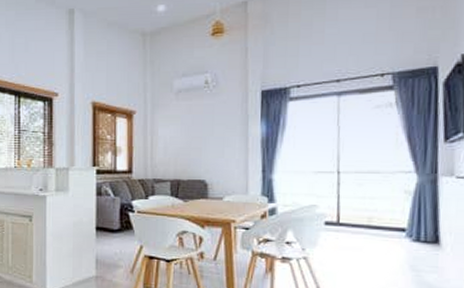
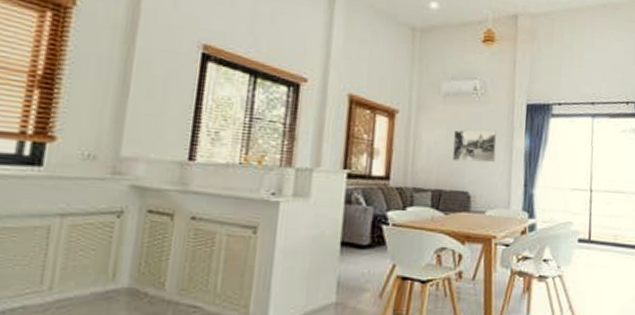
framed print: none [188,120,231,153] -> present [452,129,497,163]

